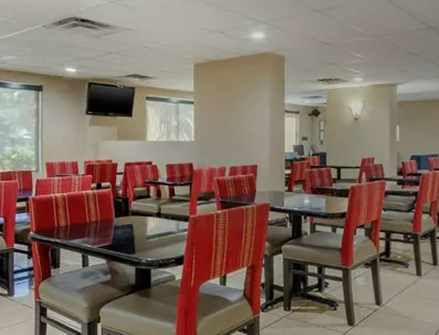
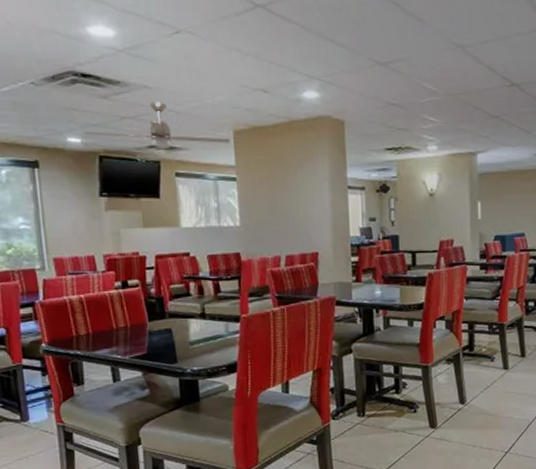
electric fan: none [79,41,192,79] -> present [85,102,231,150]

